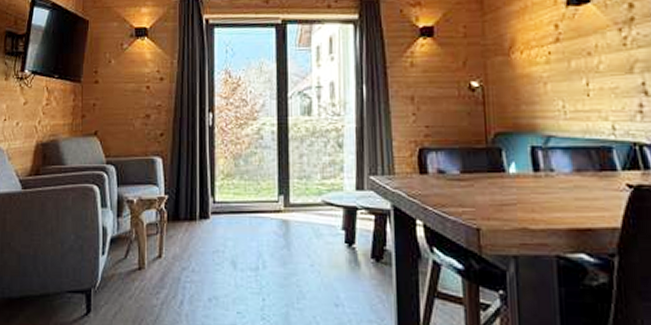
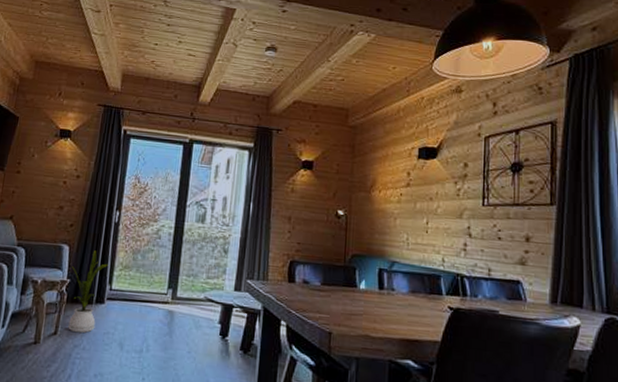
house plant: none [167,160,207,254] -> present [68,250,108,333]

